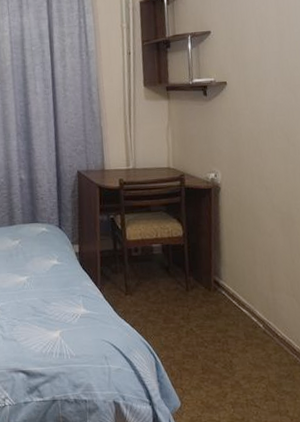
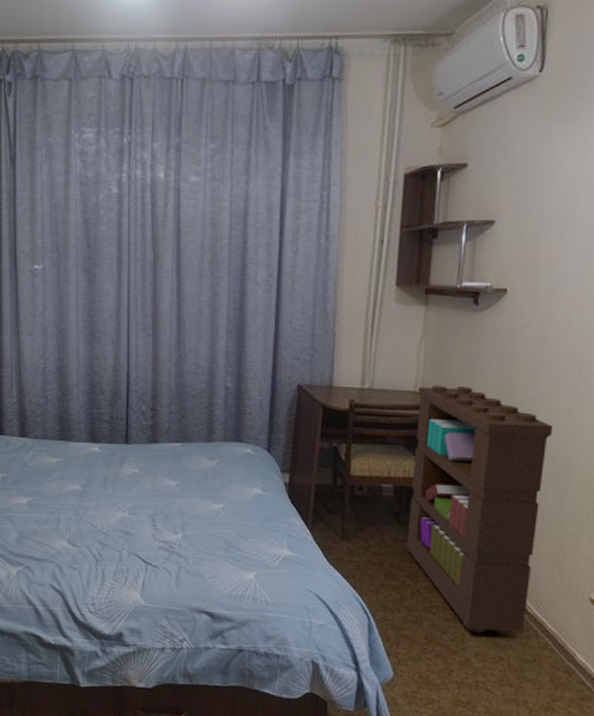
bookshelf: none [170,159,277,359] -> present [407,385,553,635]

